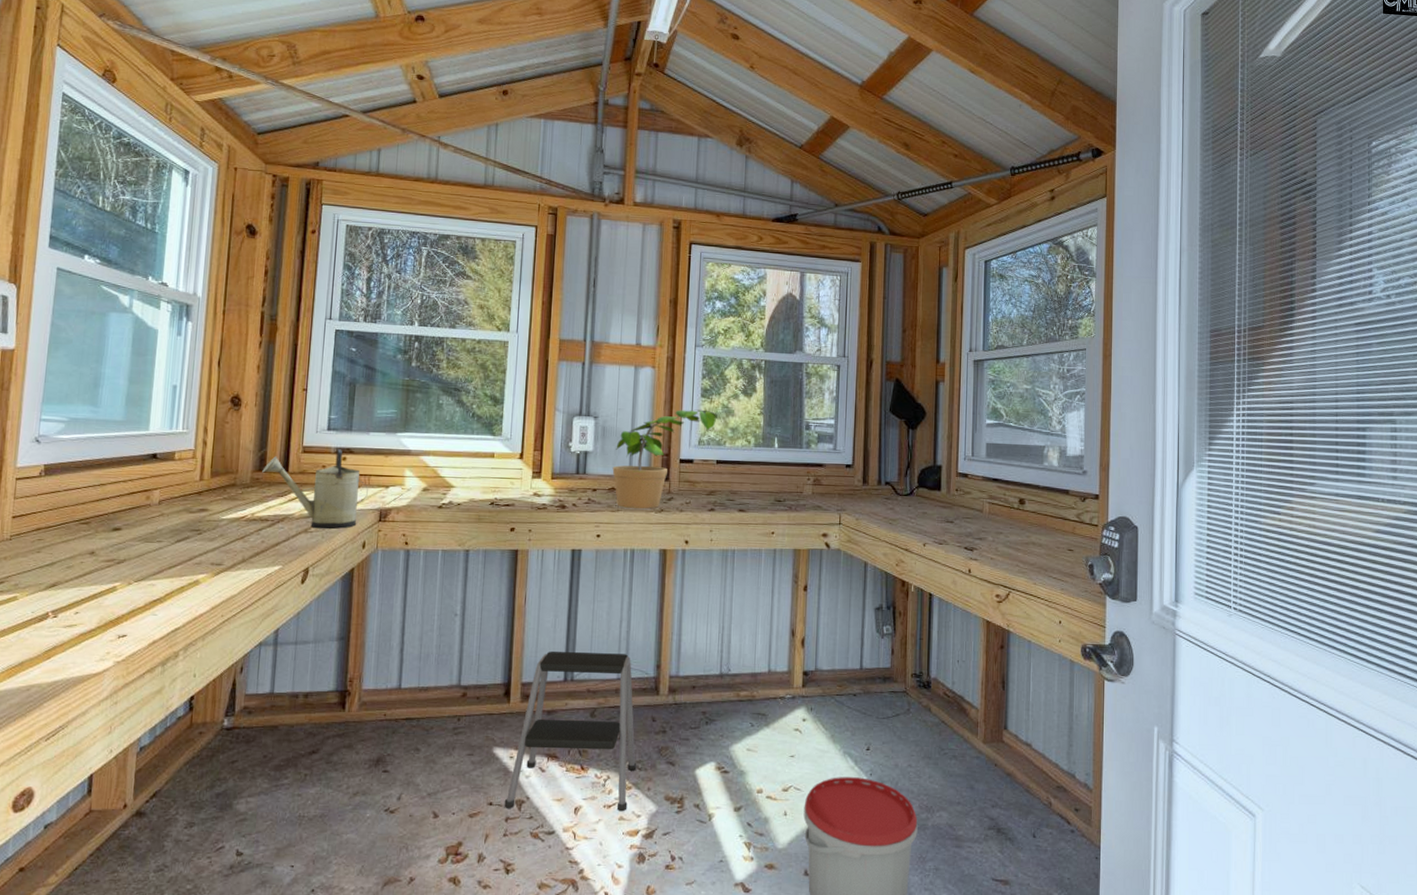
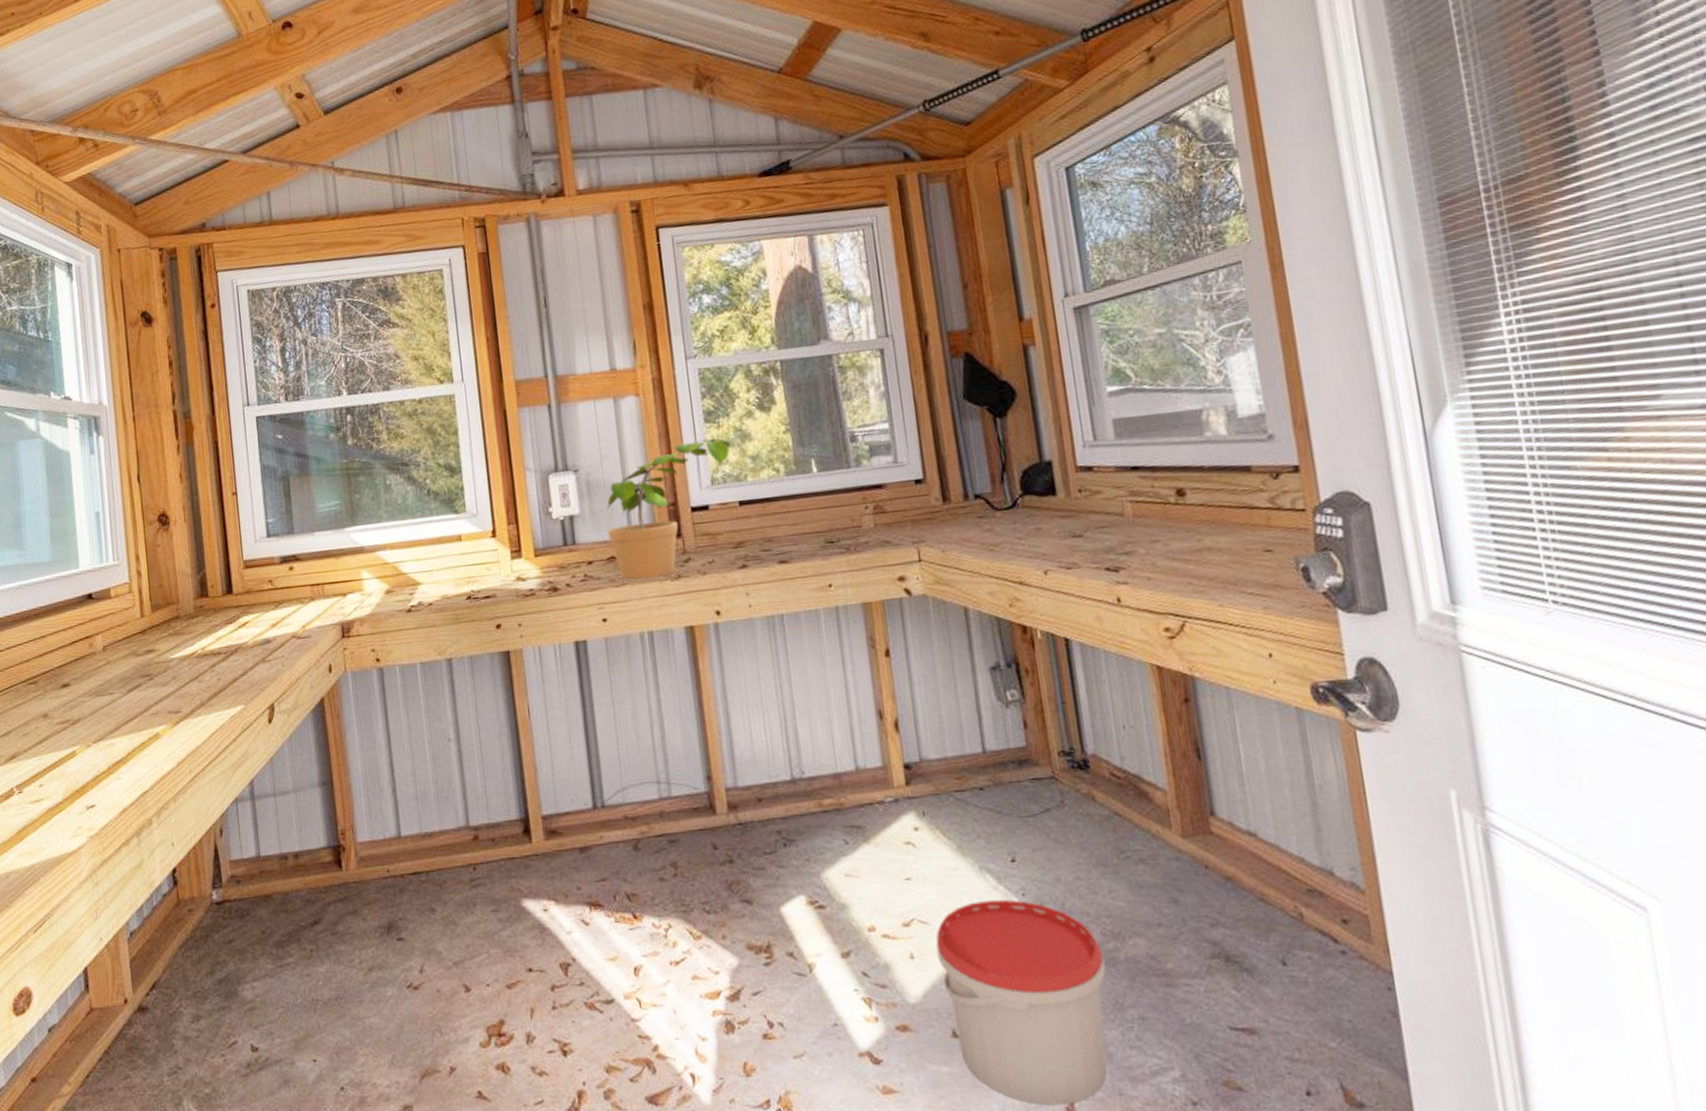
watering can: present [262,449,368,530] -> none [204,558,324,656]
step stool: present [504,650,637,812] -> none [546,766,704,974]

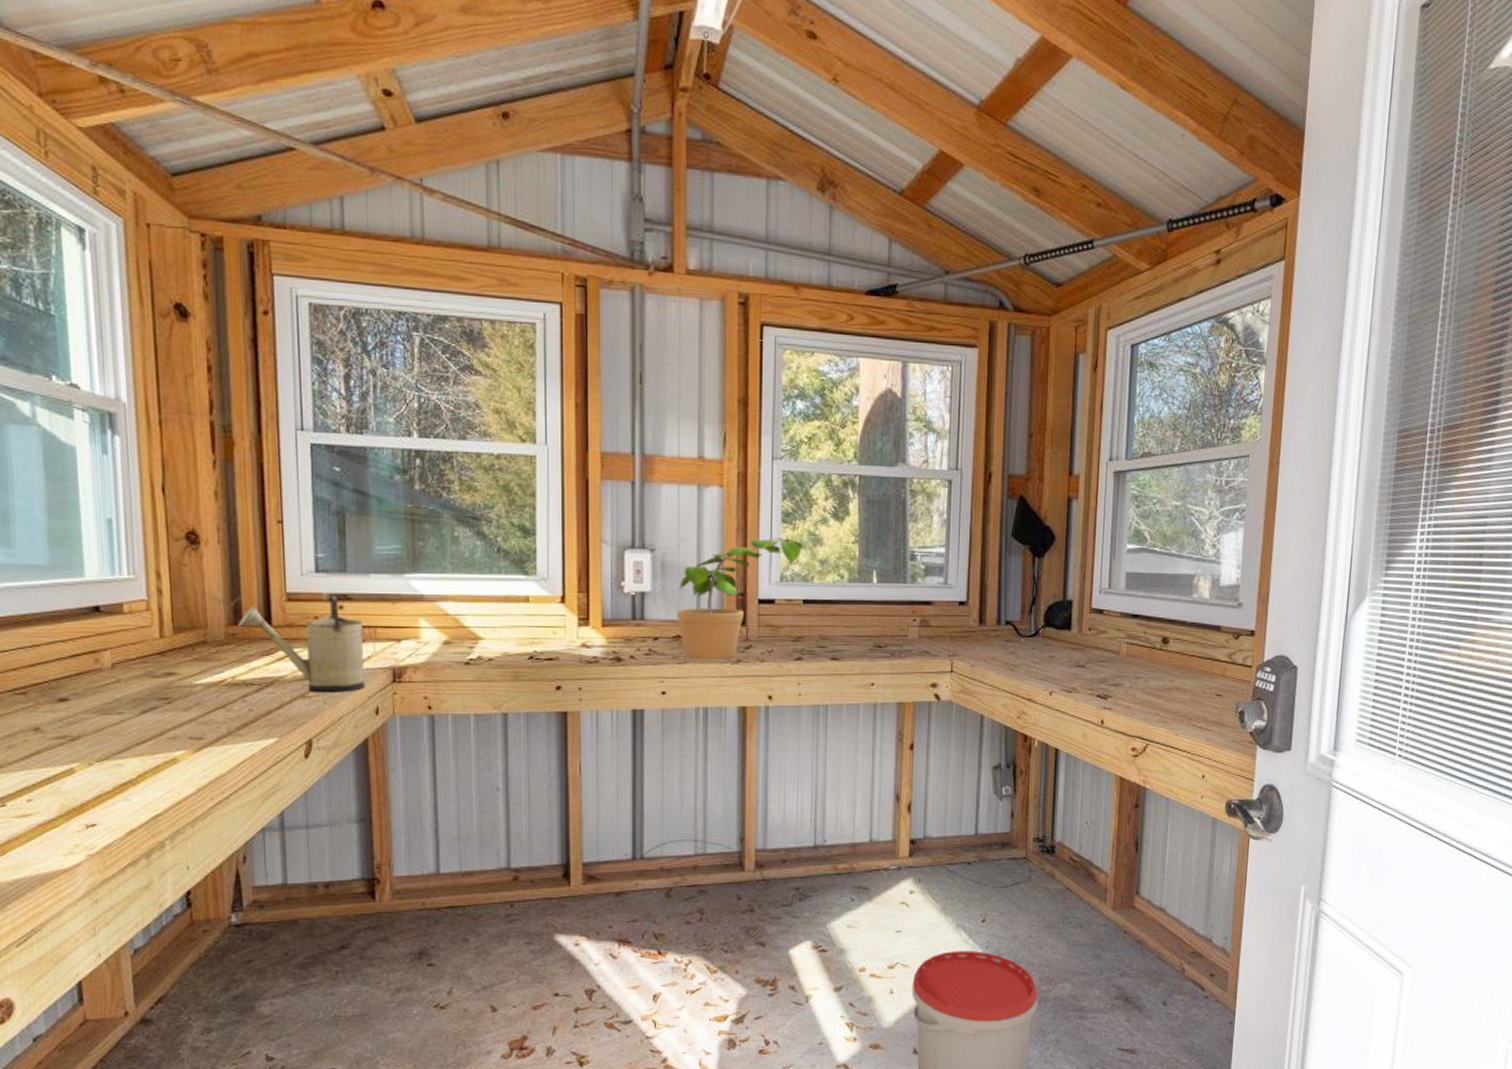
watering can: none [204,558,324,656] -> present [238,595,375,694]

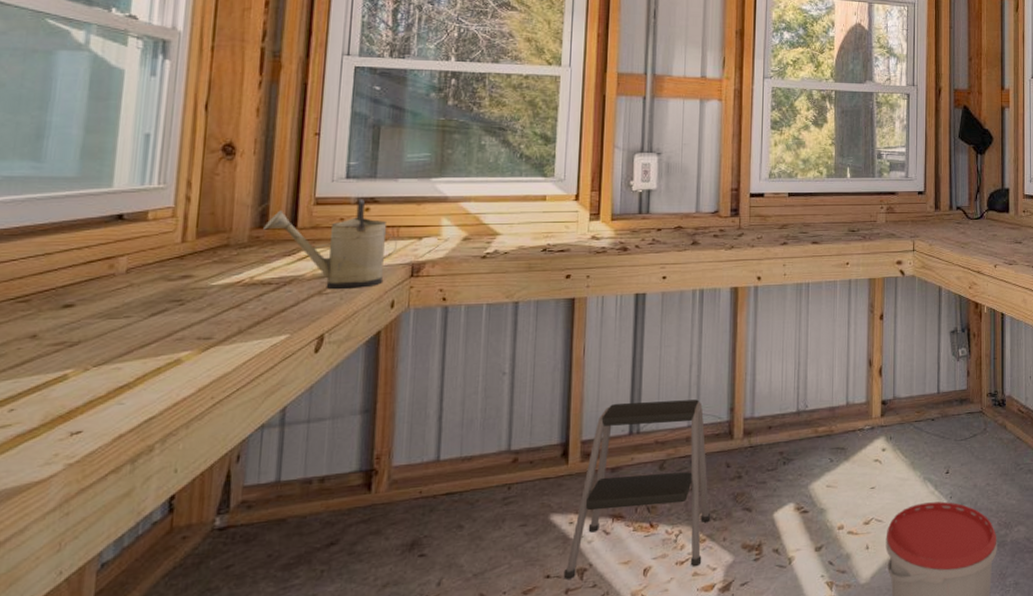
step stool: none [572,826,722,999] -> present [563,399,711,579]
potted plant: present [676,538,803,661] -> none [678,142,788,248]

